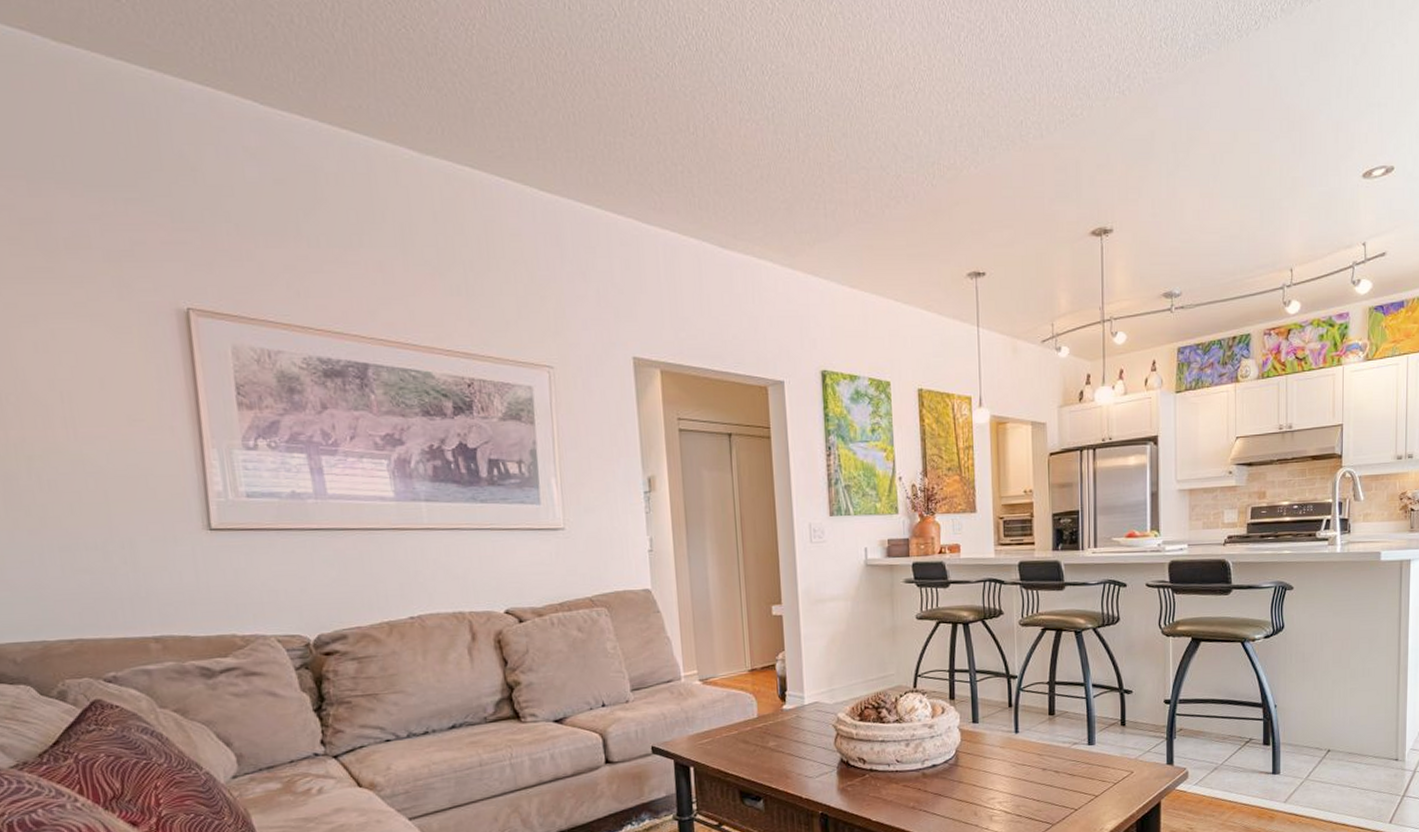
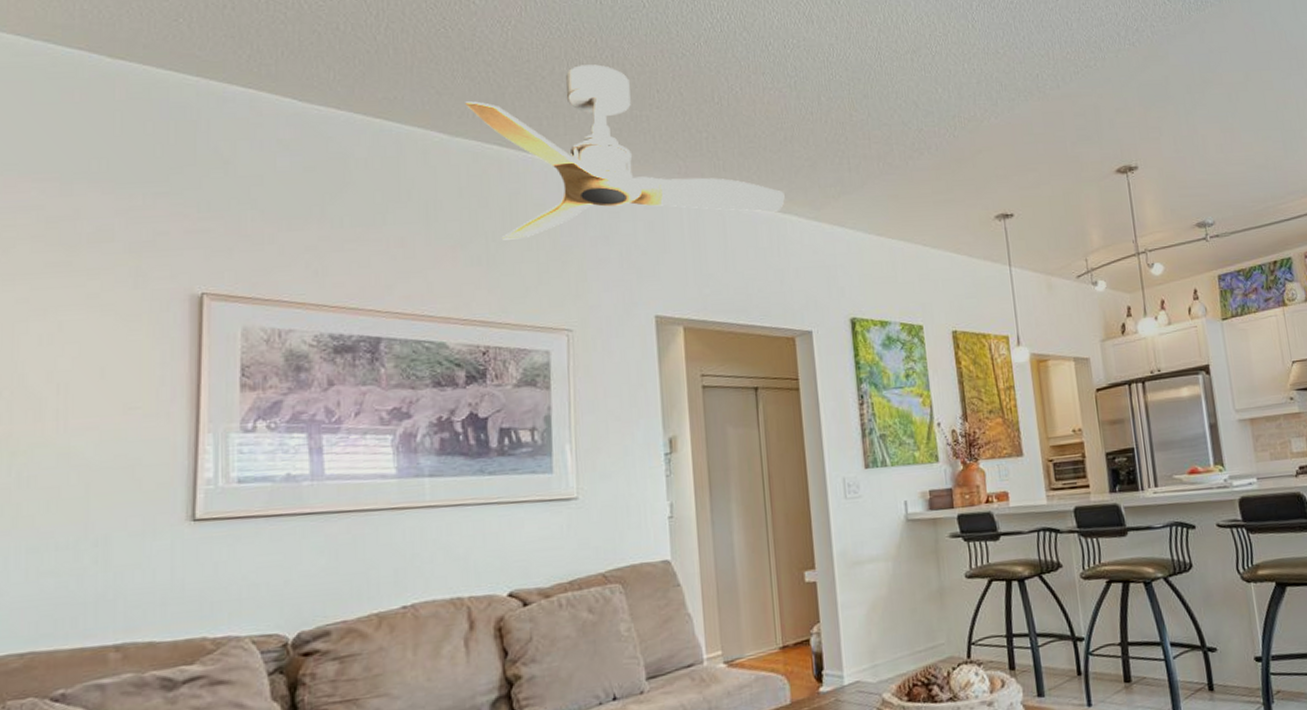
ceiling fan: none [433,81,760,270] -> present [465,64,785,240]

